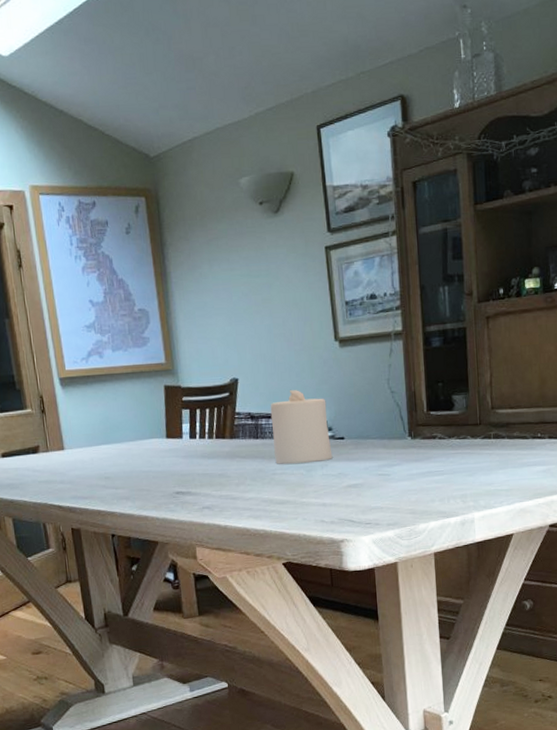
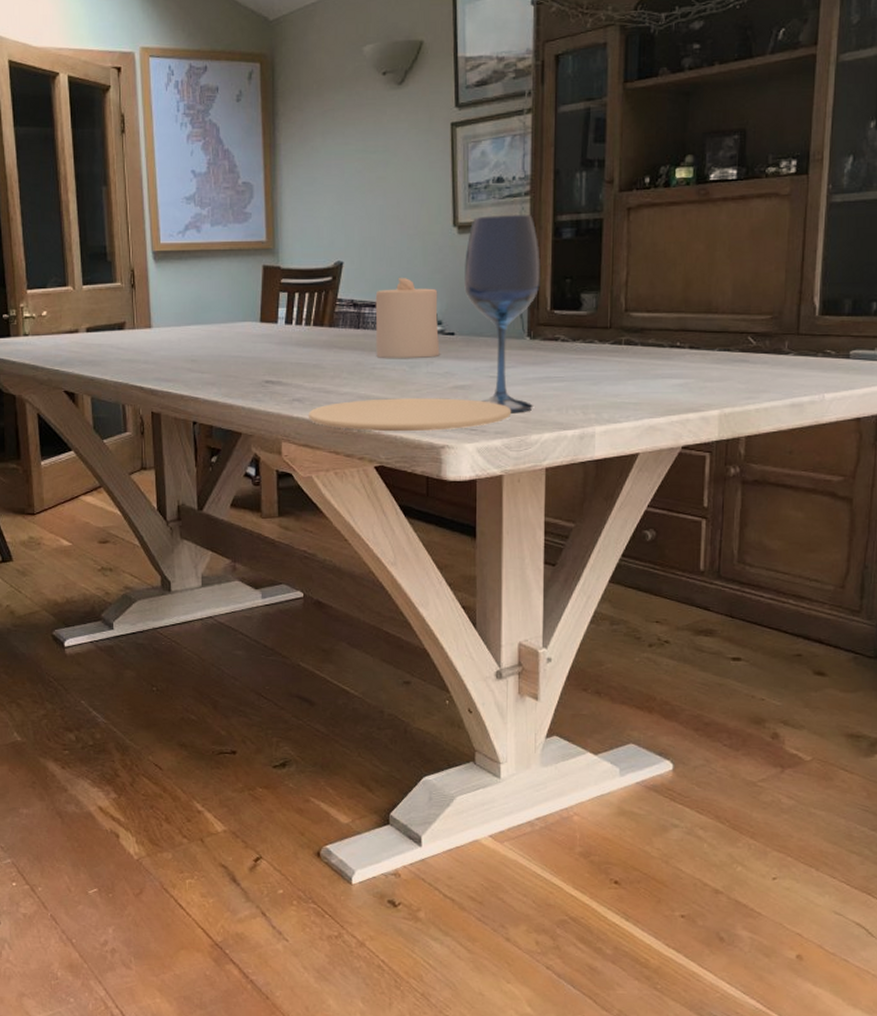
paper plate: none [217,496,401,531] -> present [308,398,512,432]
wineglass: none [347,327,419,505] -> present [463,215,541,412]

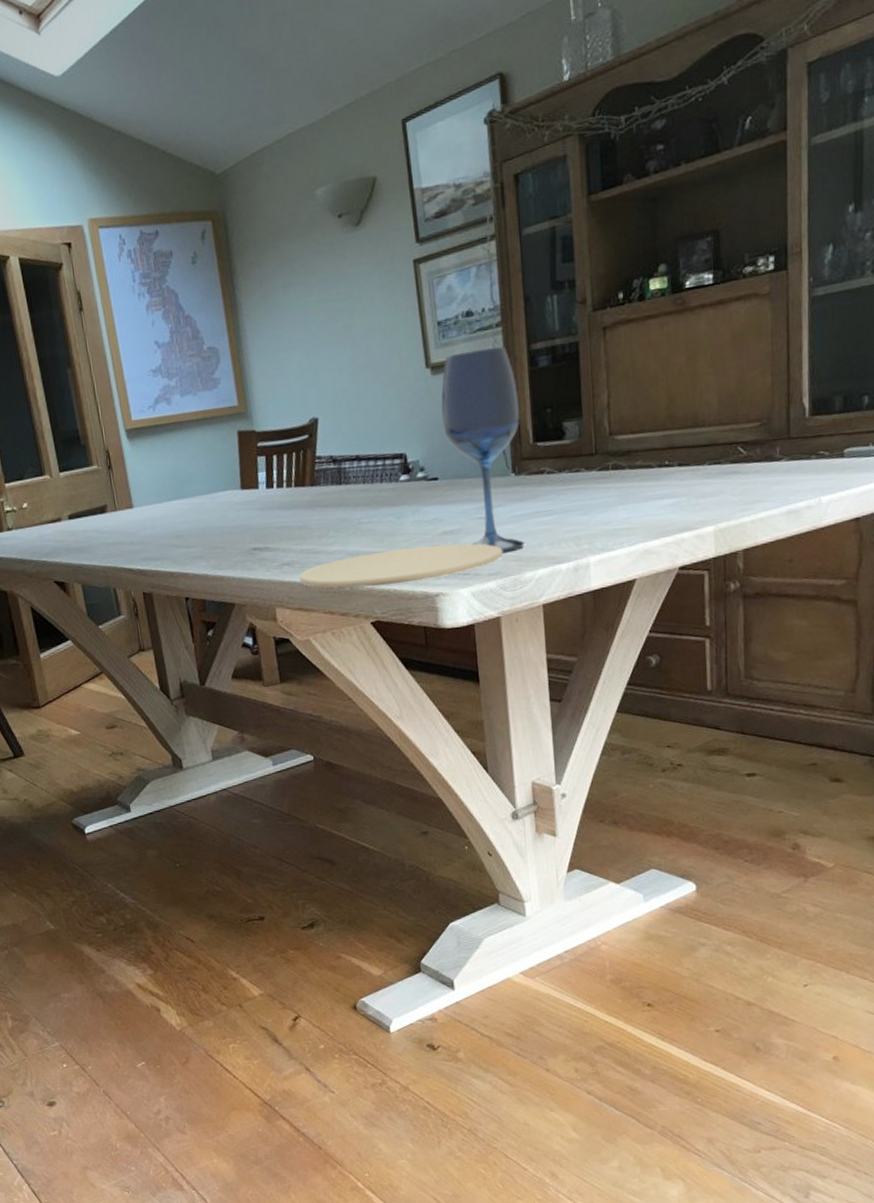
candle: present [375,277,440,359] -> none [354,426,426,513]

